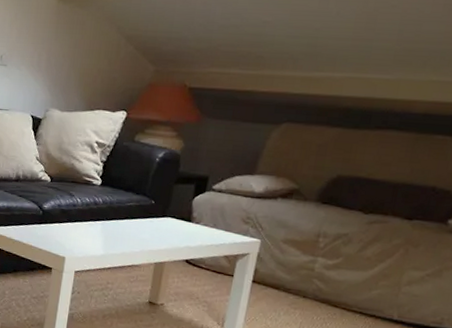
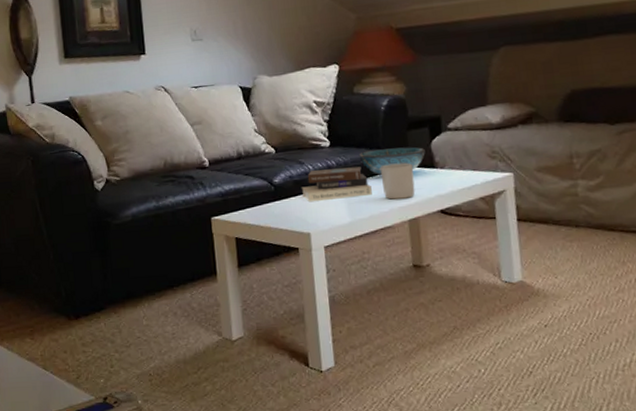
books: none [65,204,129,236] -> present [301,166,372,203]
decorative bowl: none [124,195,186,221] -> present [358,146,425,176]
mug: none [139,210,172,244] -> present [379,162,415,200]

